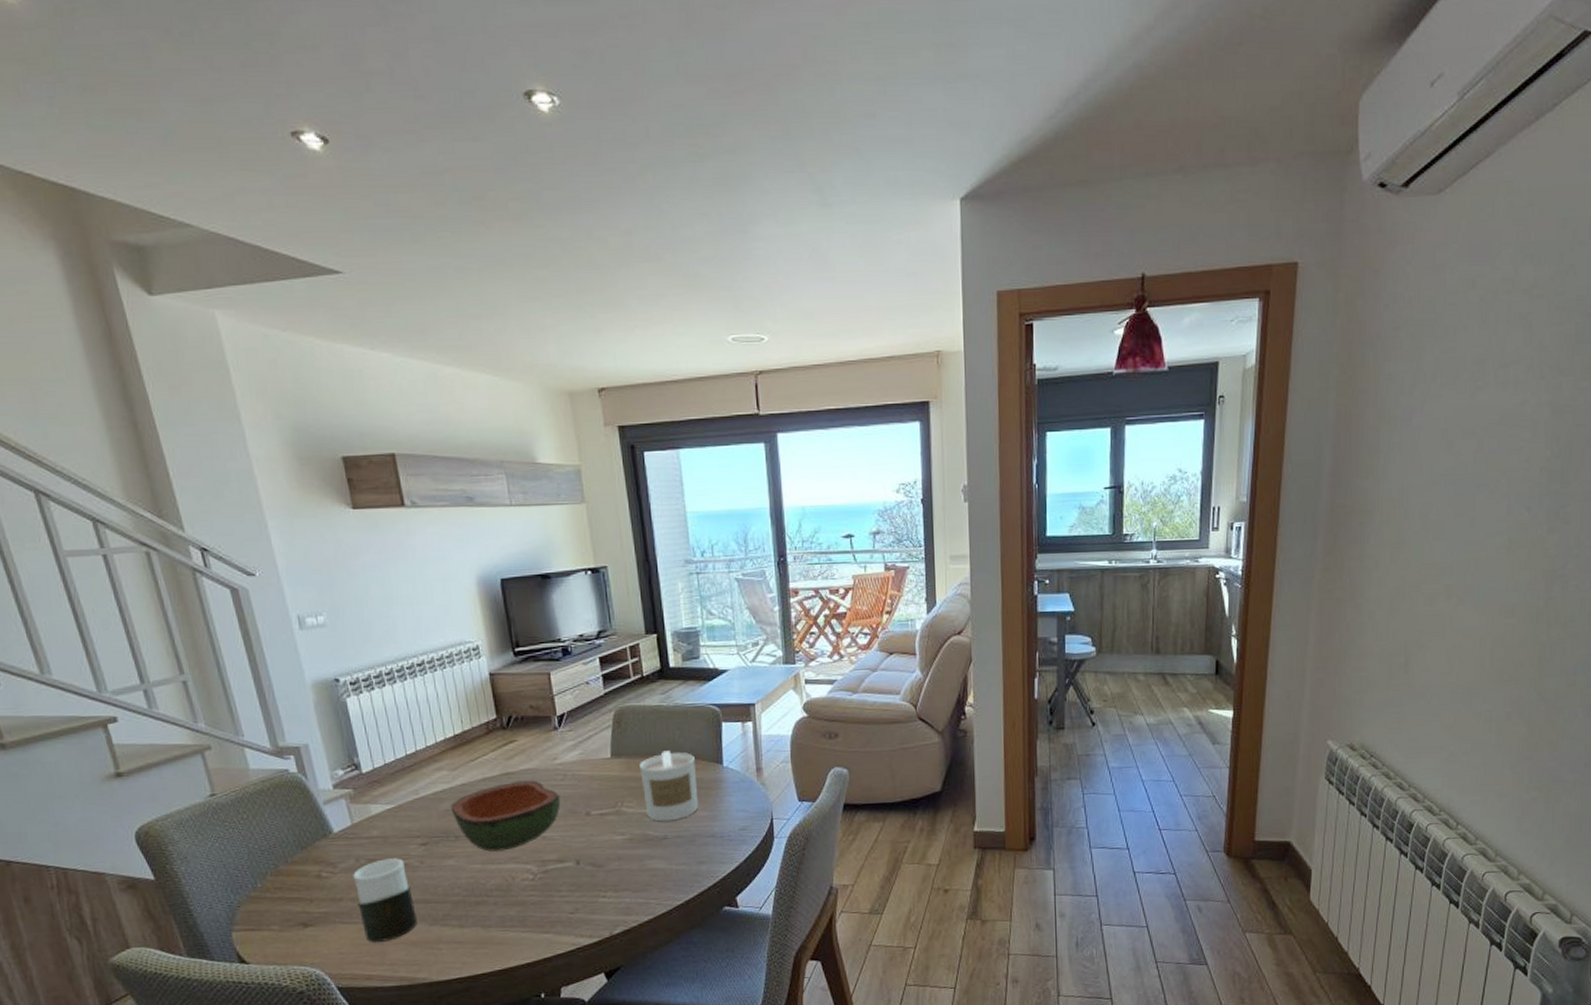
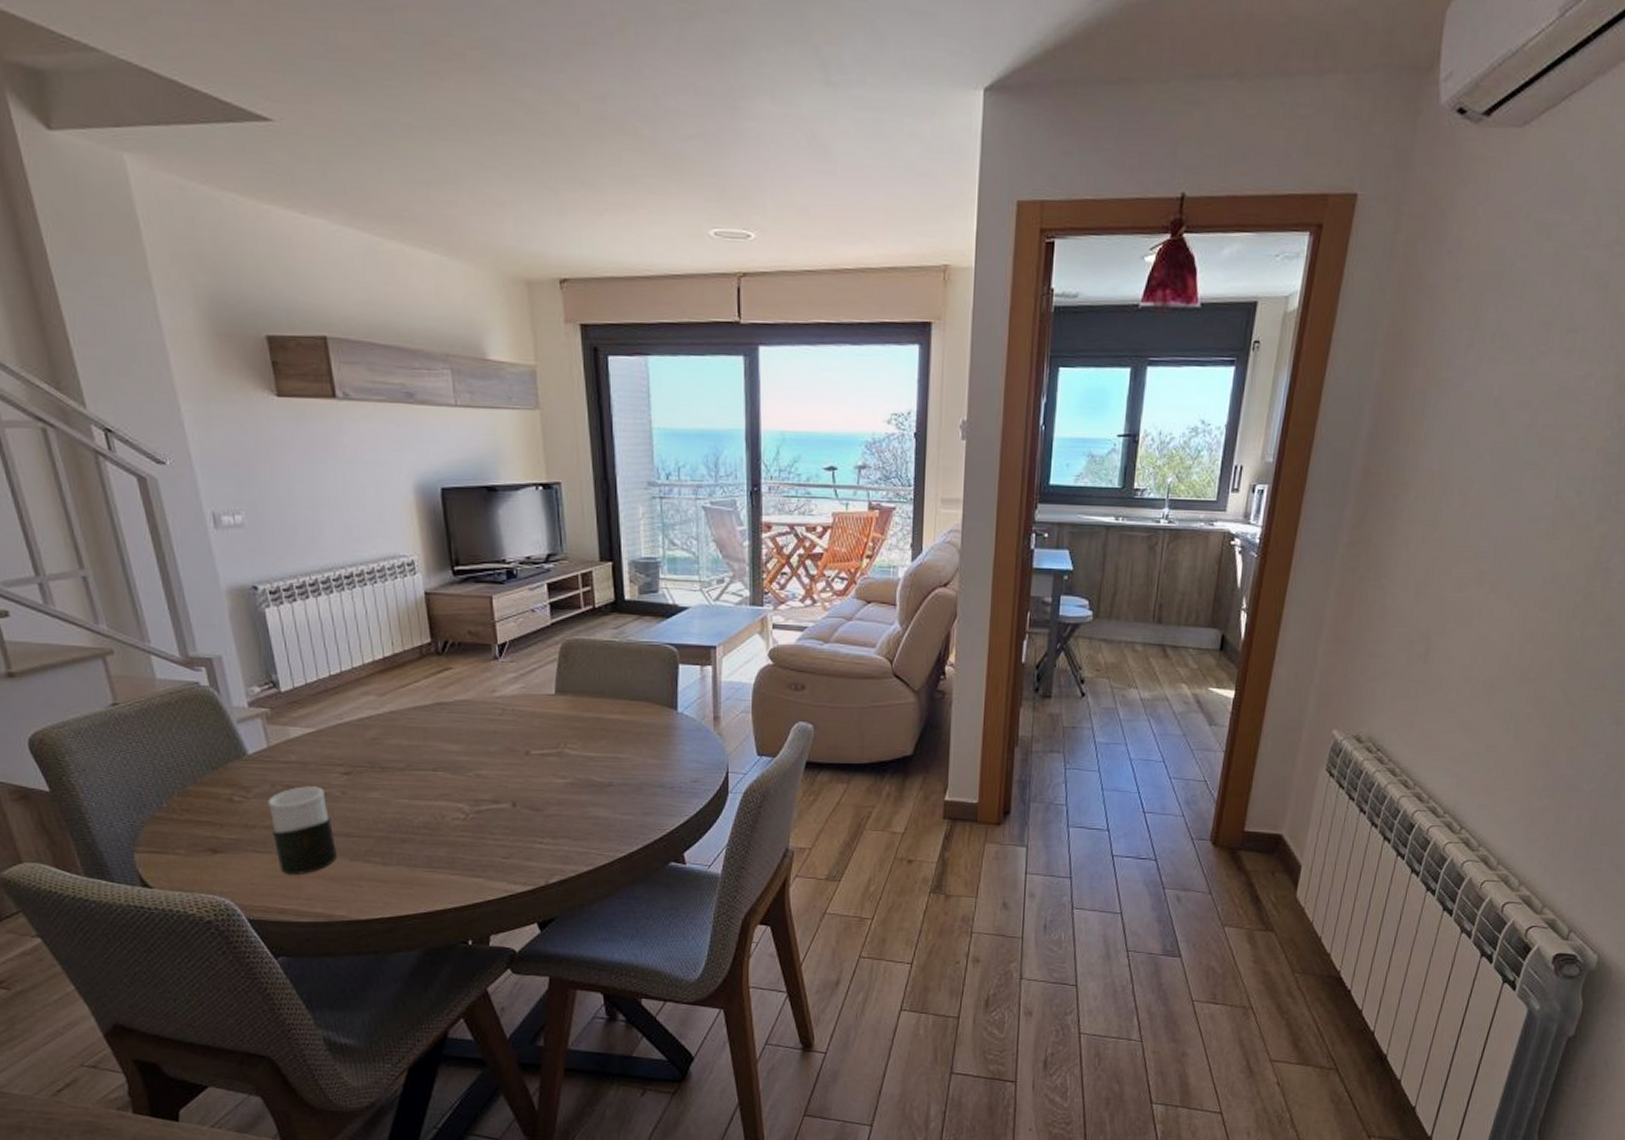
bowl: present [451,780,561,852] -> none [378,712,498,787]
candle: present [639,751,699,822] -> none [586,691,649,767]

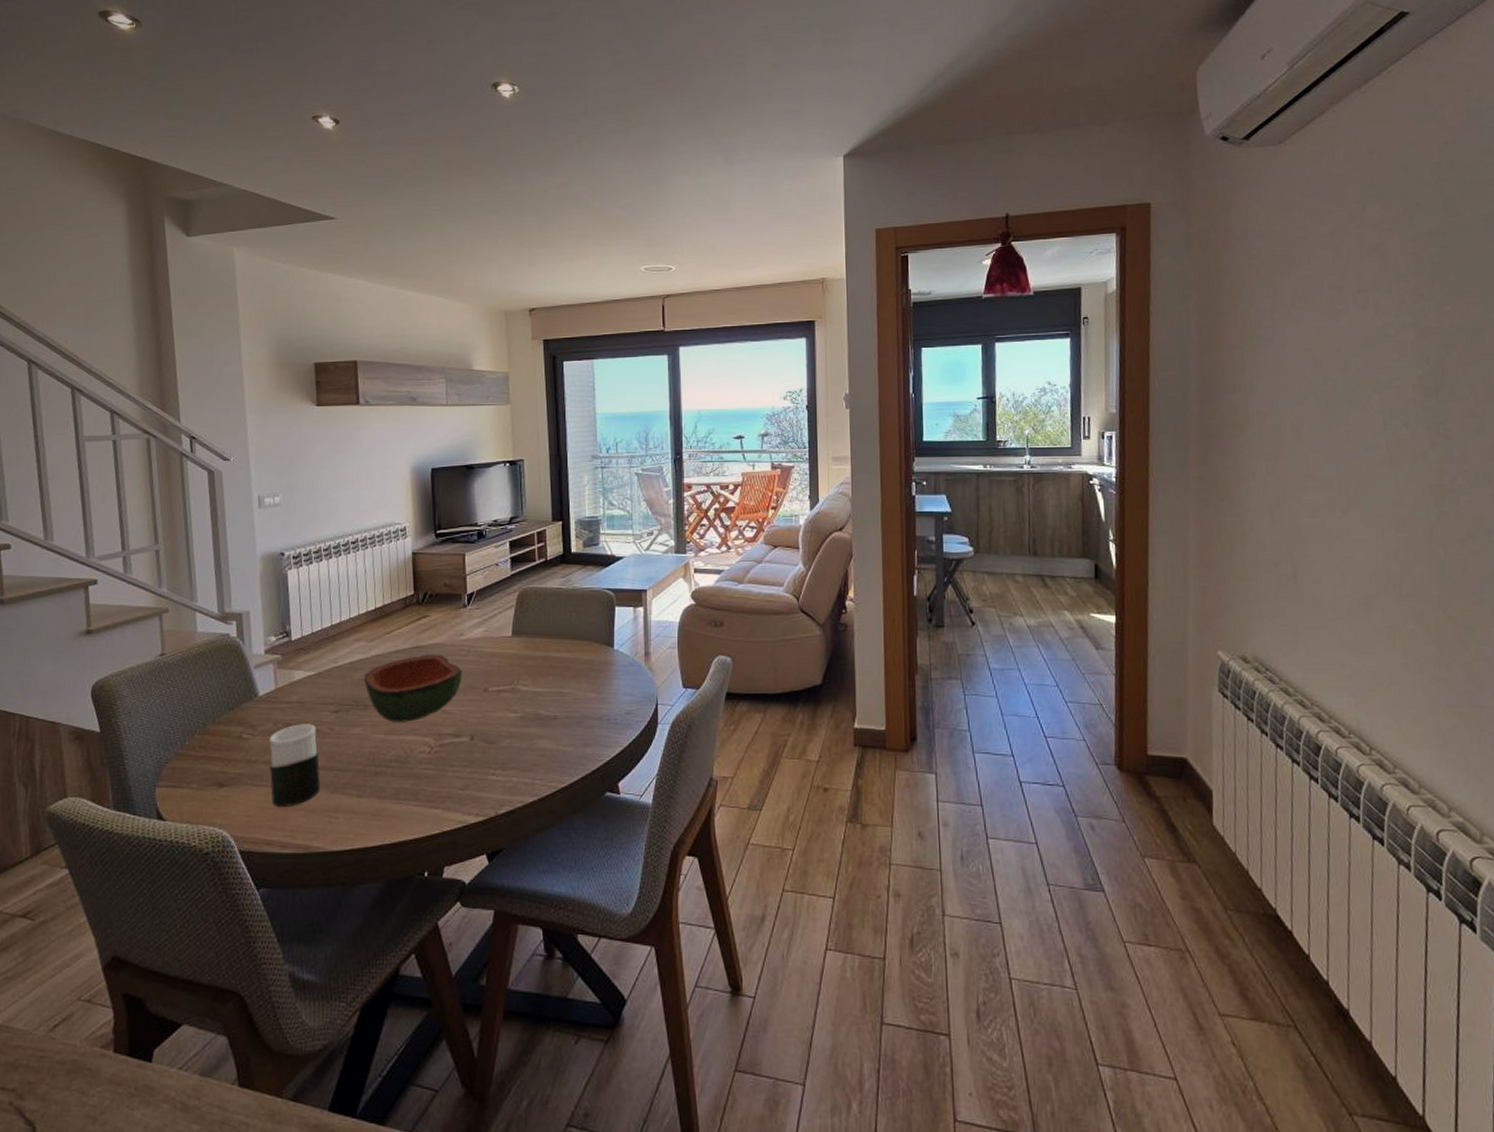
bowl: none [378,712,498,787] -> present [364,654,463,722]

